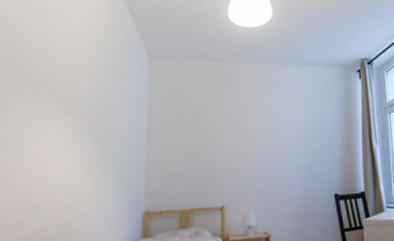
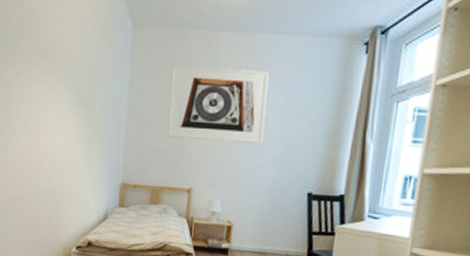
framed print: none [193,91,288,159] -> present [167,65,269,143]

